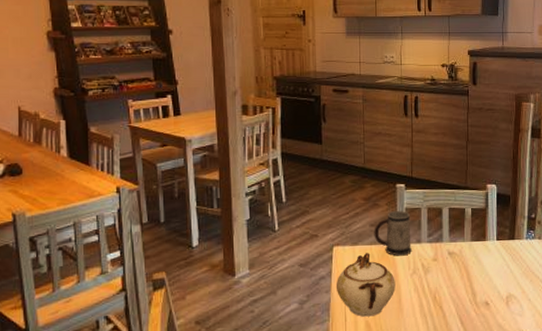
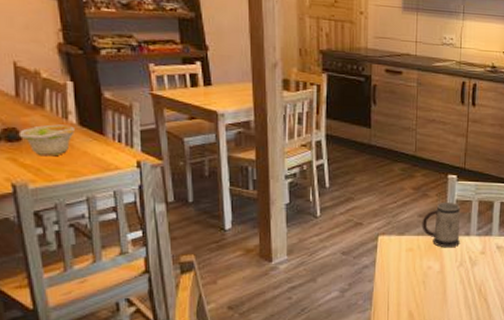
bowl: none [19,158,67,188] -> present [18,124,76,157]
sugar bowl: present [336,253,396,317] -> none [379,243,441,307]

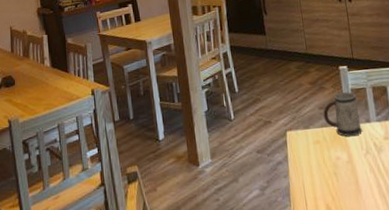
bowl: present [18,124,76,157] -> none [12,68,50,96]

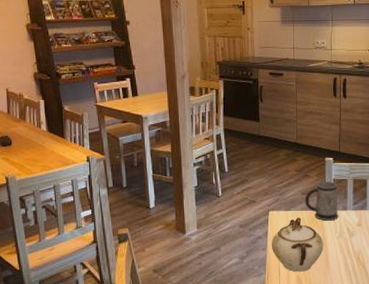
sugar bowl: none [293,135,351,201] -> present [271,217,323,272]

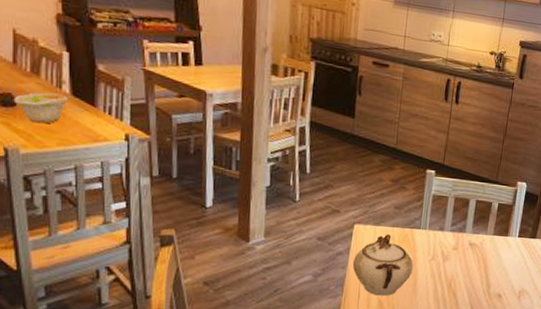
bowl: none [9,132,46,156] -> present [13,92,69,124]
mug: present [305,181,338,221] -> none [397,195,436,241]

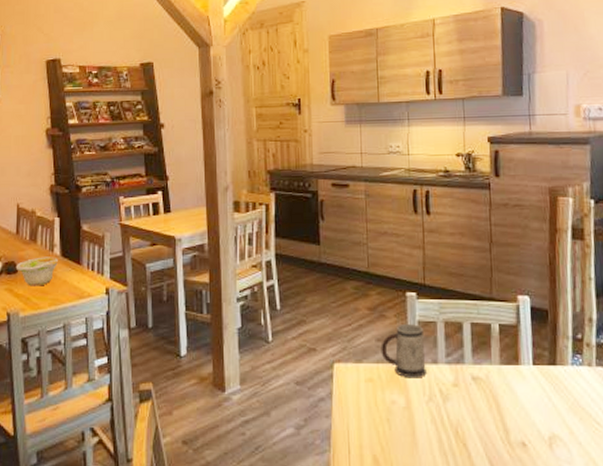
sugar bowl: present [352,234,413,296] -> none [337,373,408,450]
mug: none [397,195,436,241] -> present [380,323,426,379]

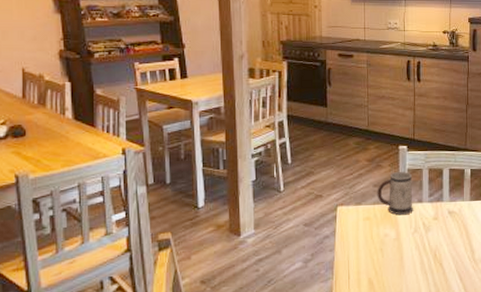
bowl: present [15,256,59,287] -> none [23,120,71,149]

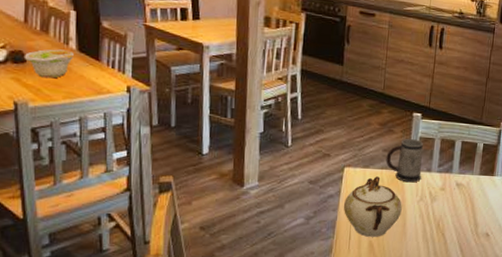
bowl: none [23,120,71,149] -> present [23,49,75,79]
sugar bowl: none [339,212,397,275] -> present [343,176,402,237]

